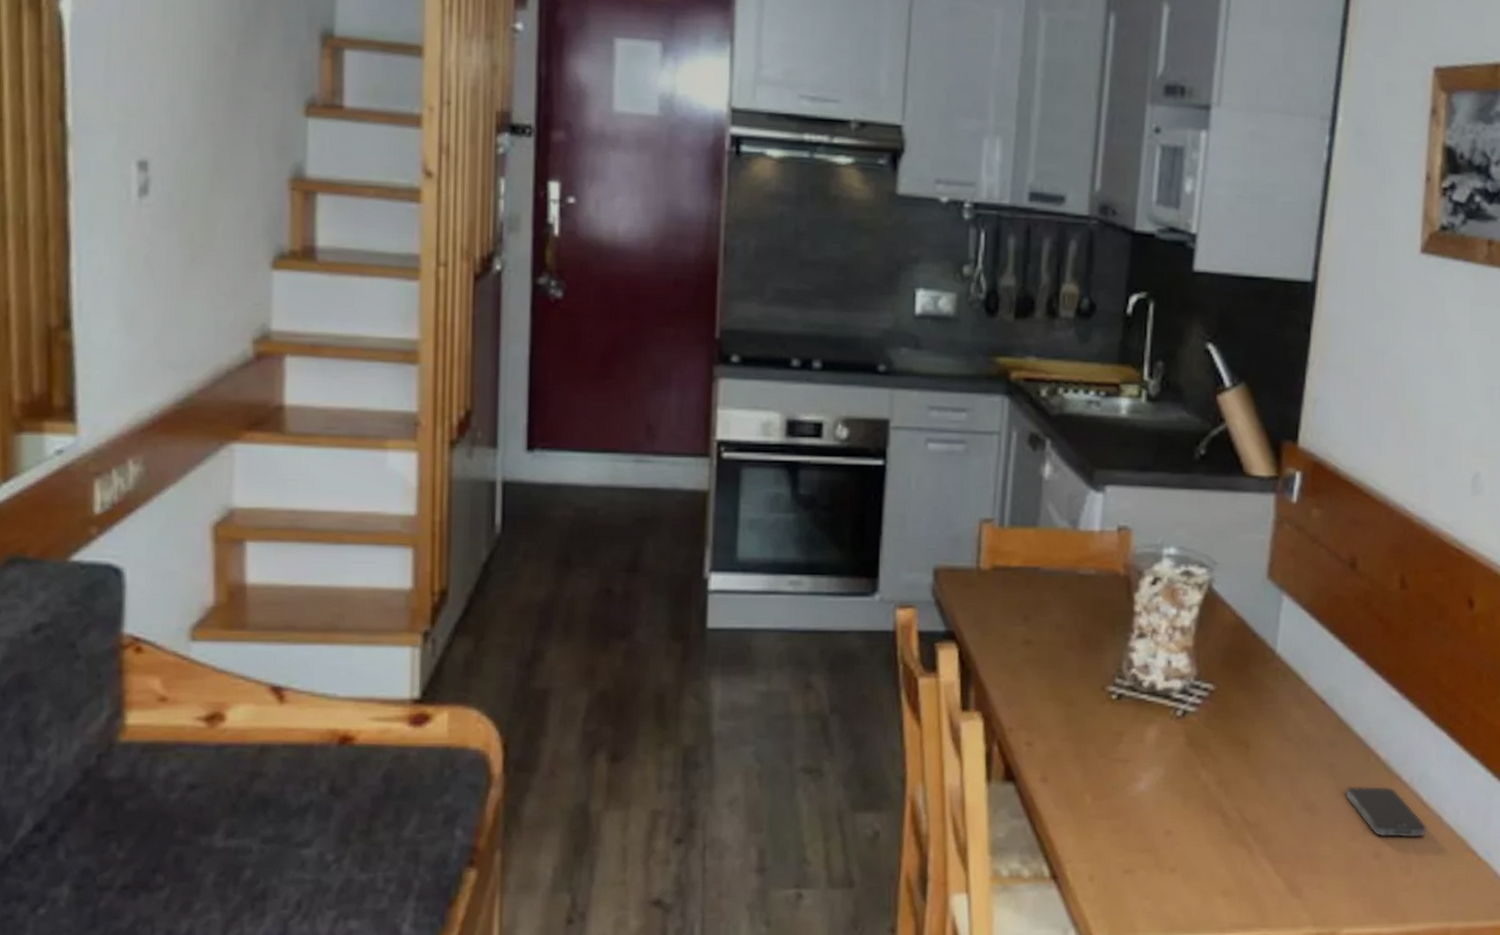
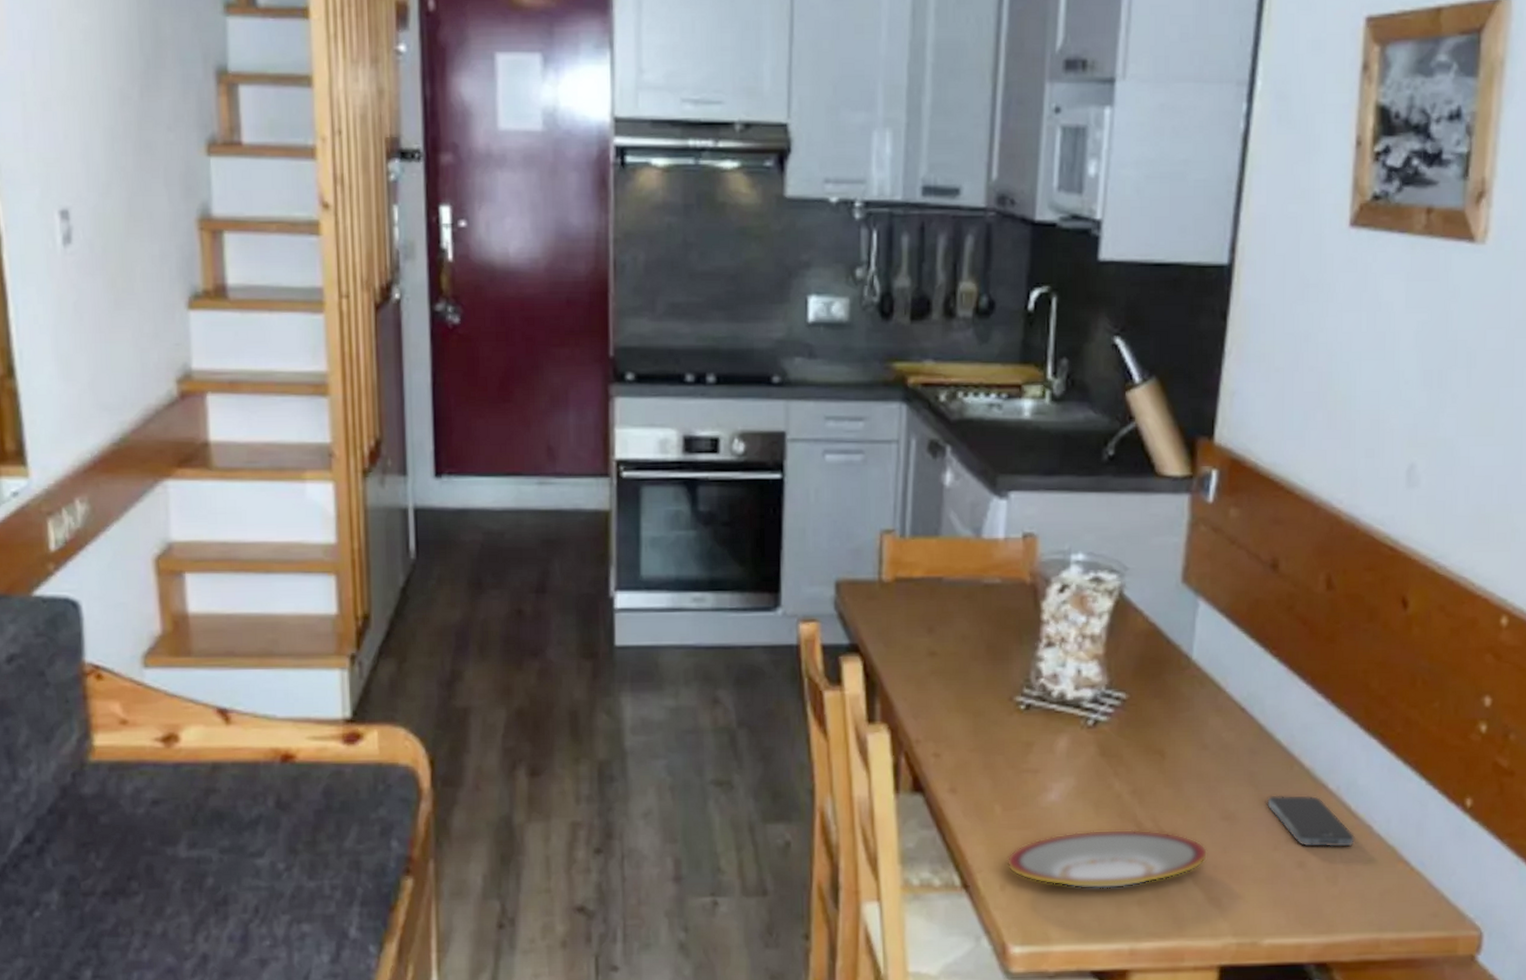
plate: none [1096,819,1290,880] -> present [1007,829,1208,889]

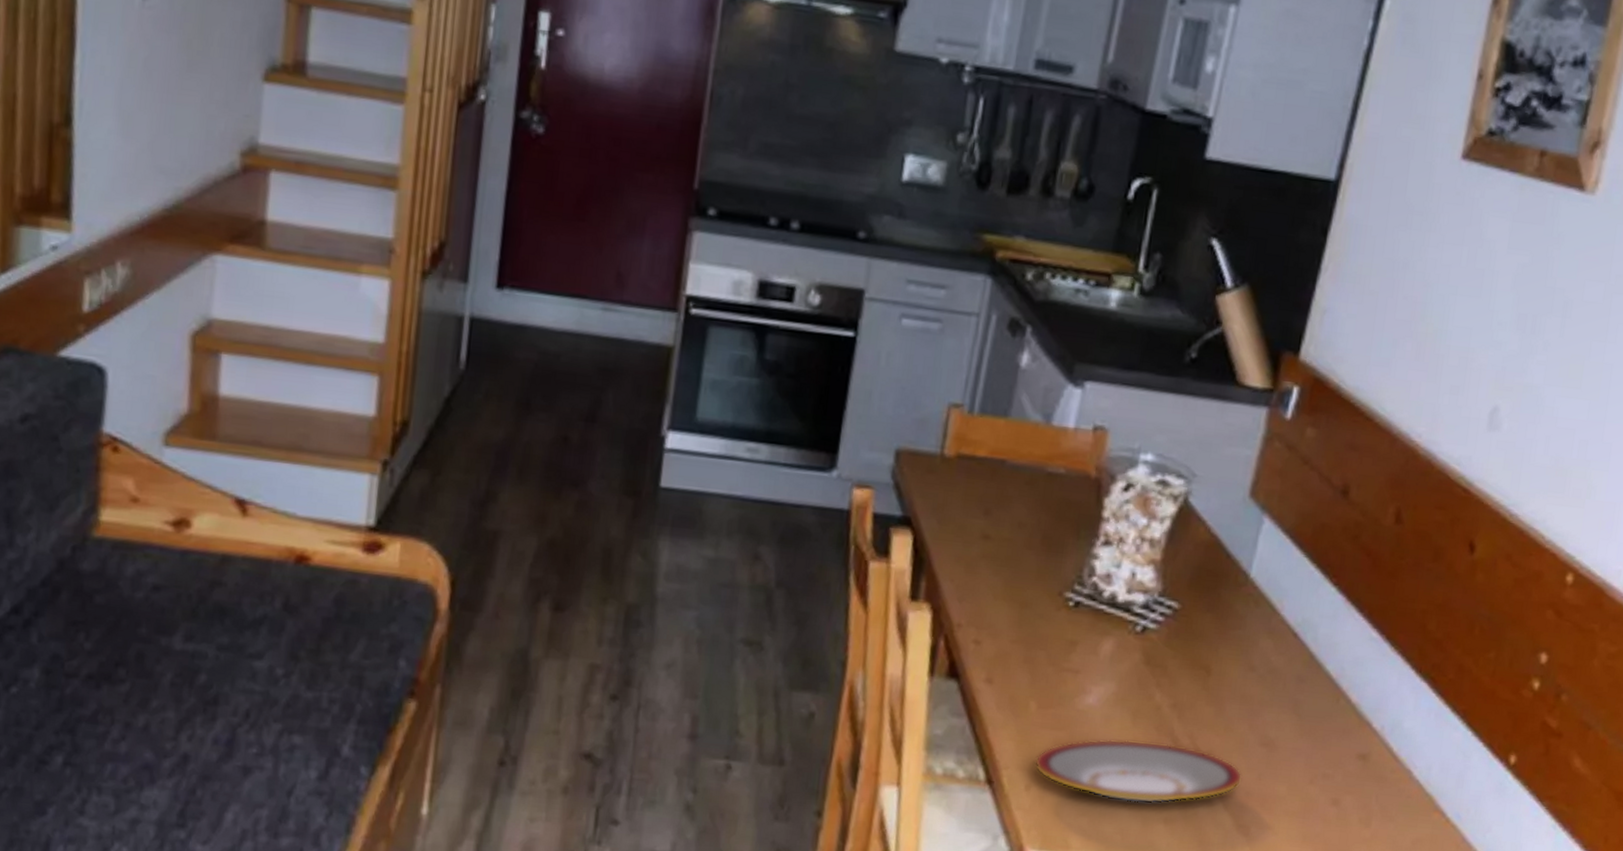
smartphone: present [1267,795,1355,847] -> none [1308,726,1394,790]

